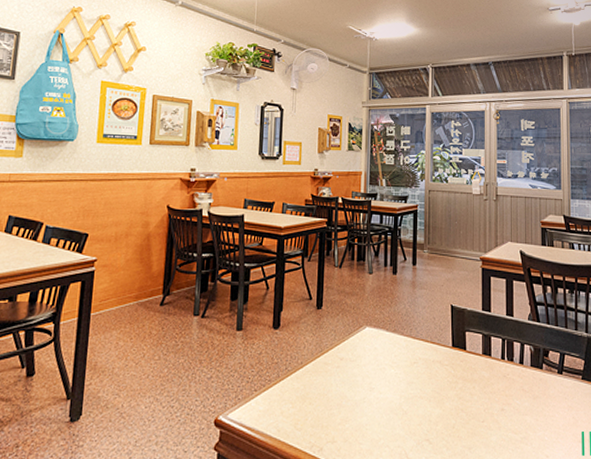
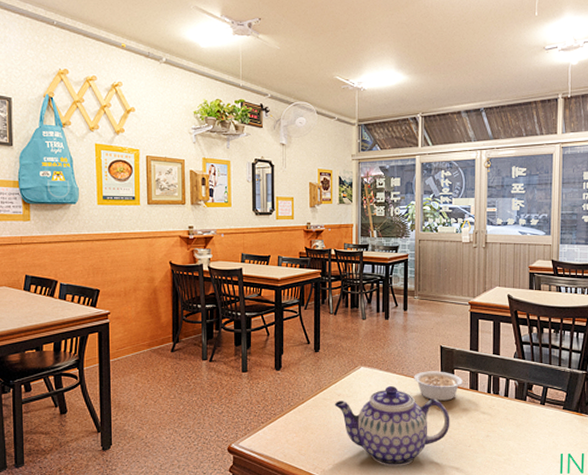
teapot: none [336,349,462,445] -> present [334,385,450,466]
legume: none [423,333,482,368] -> present [414,371,469,401]

